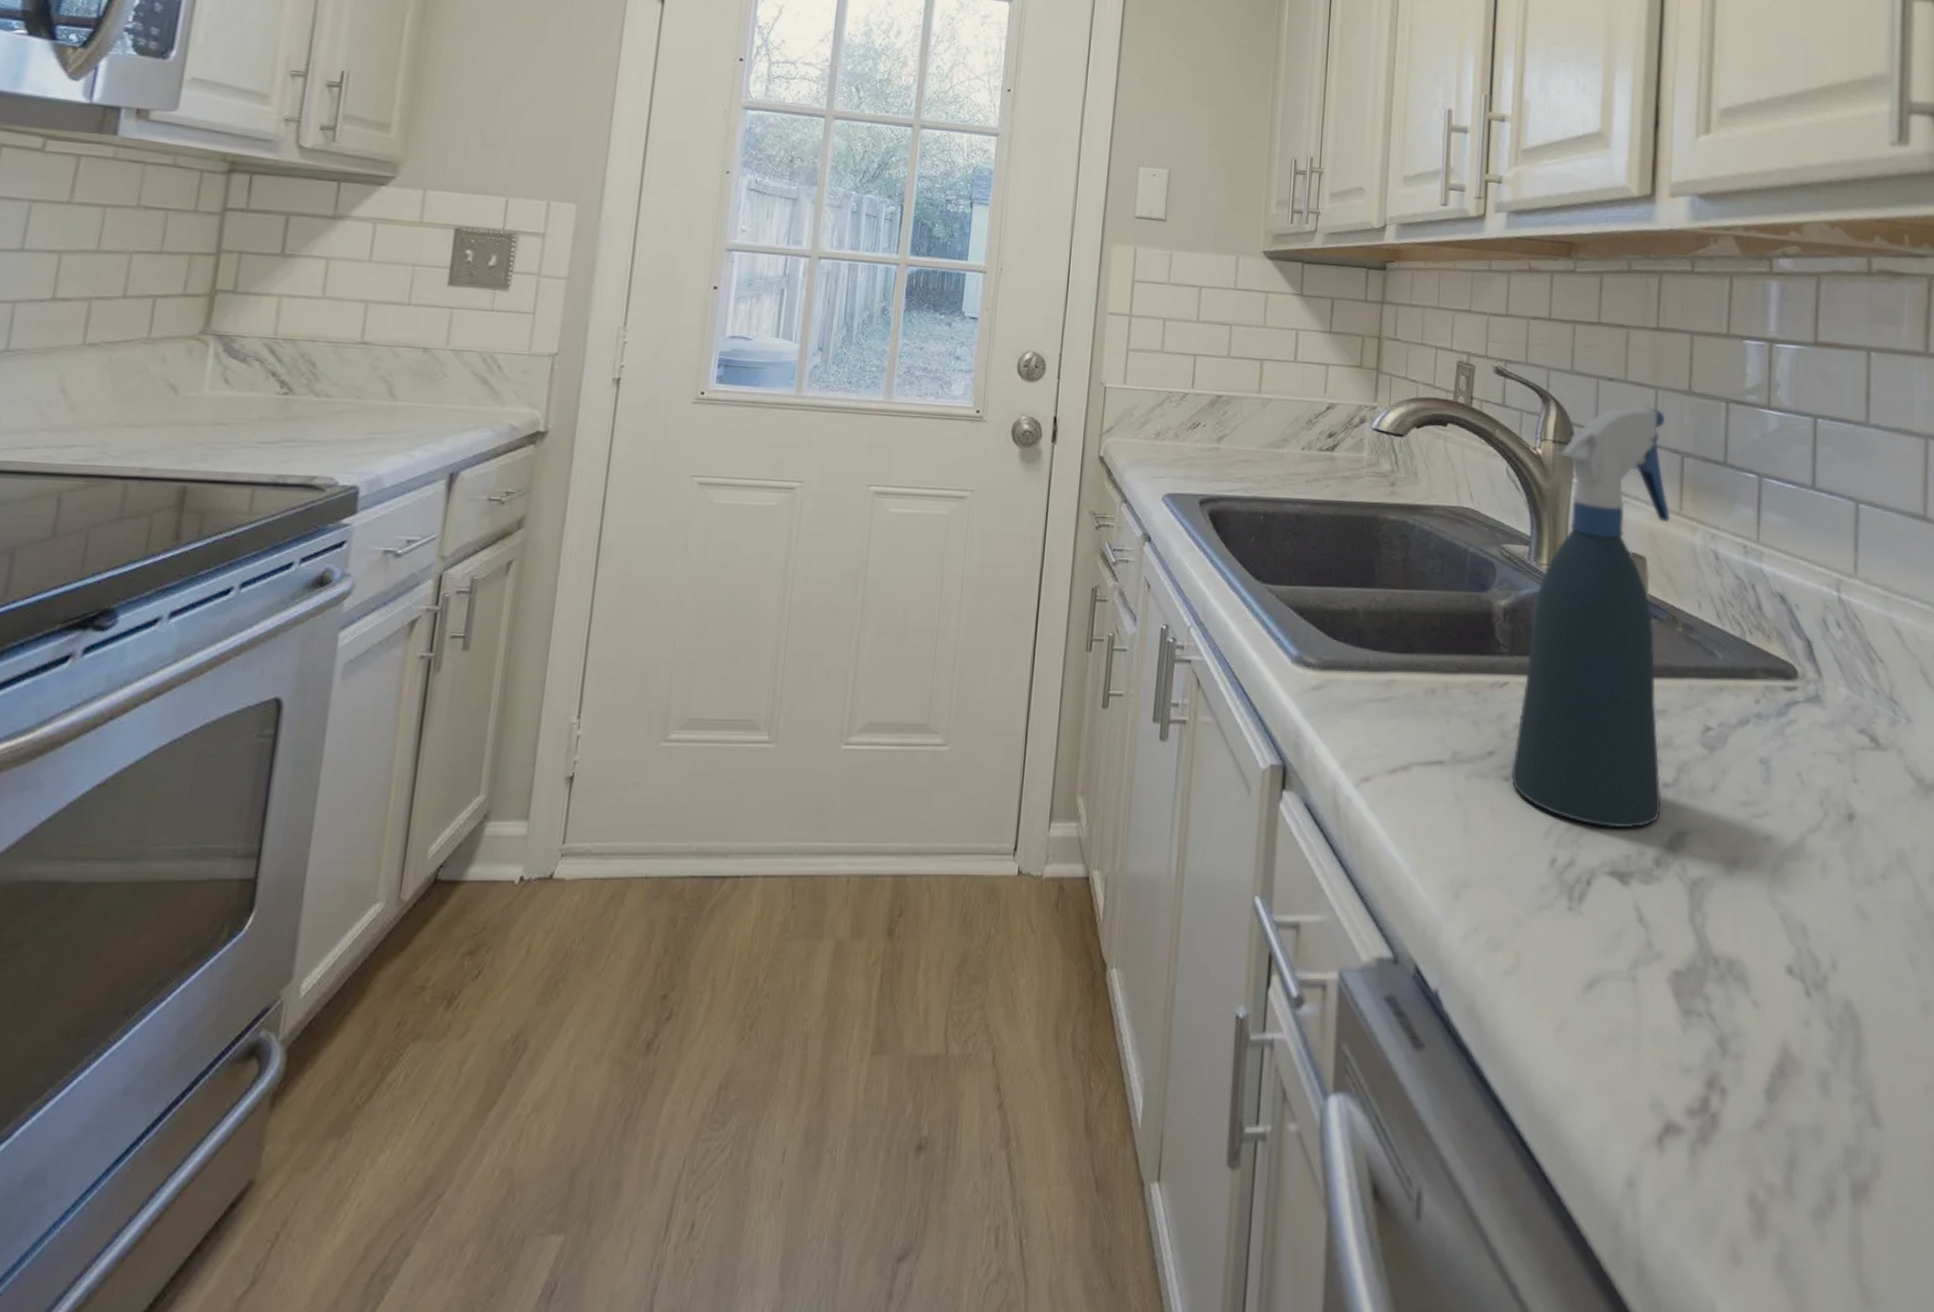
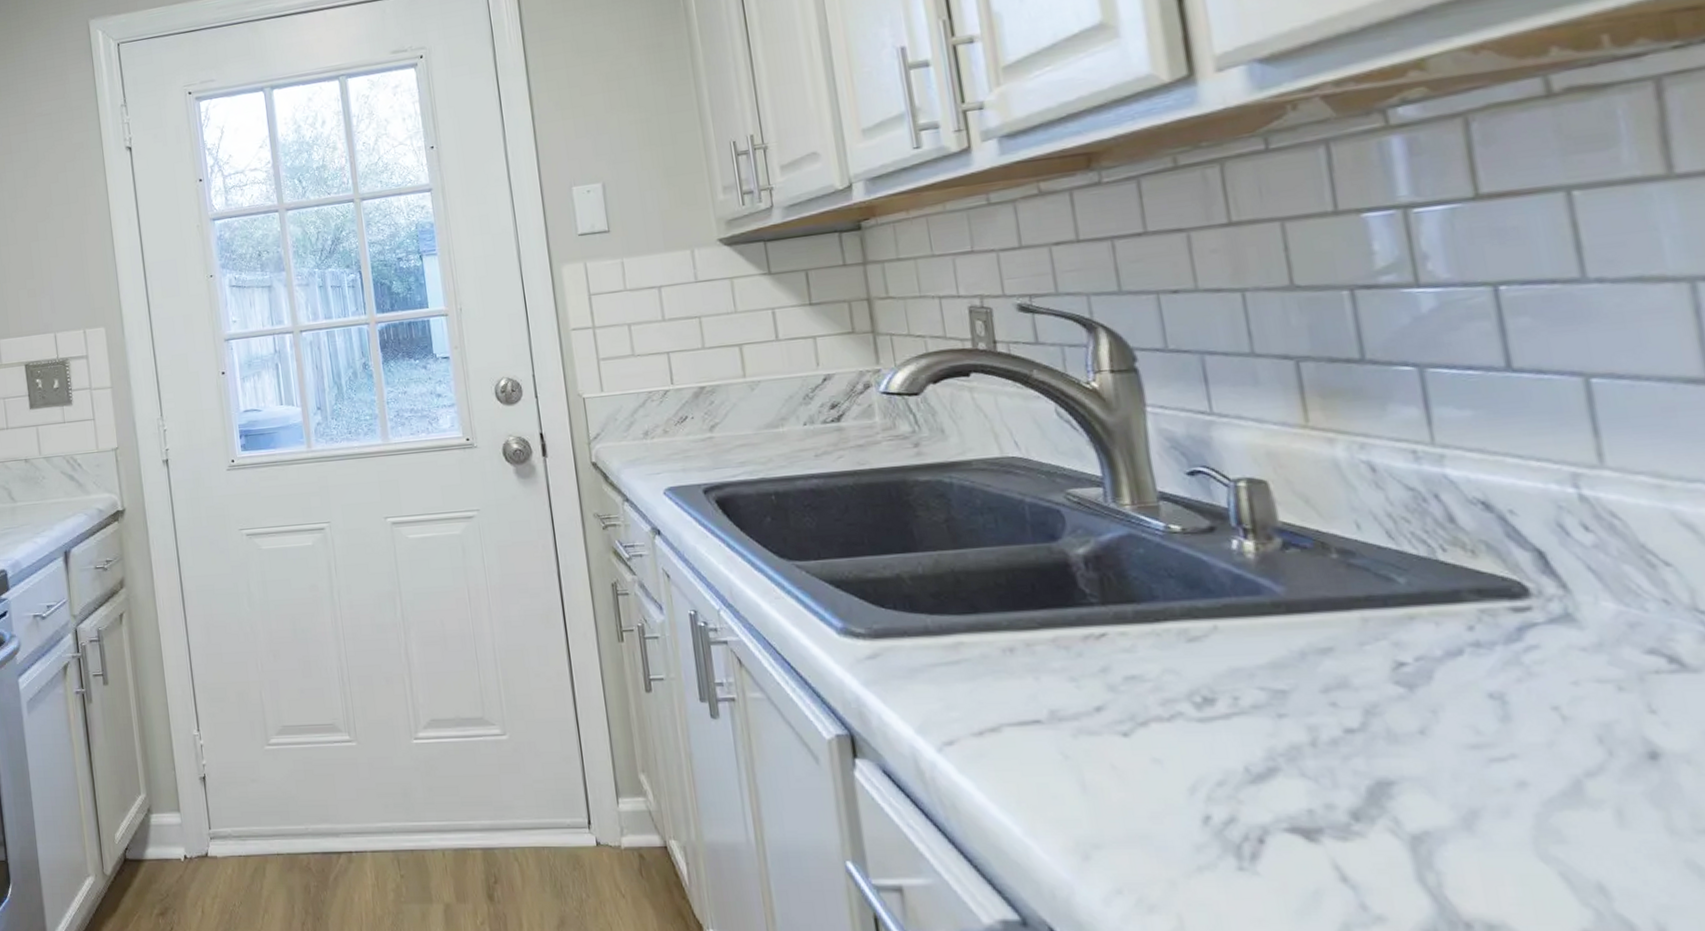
spray bottle: present [1511,407,1670,829] -> none [1113,313,1349,781]

